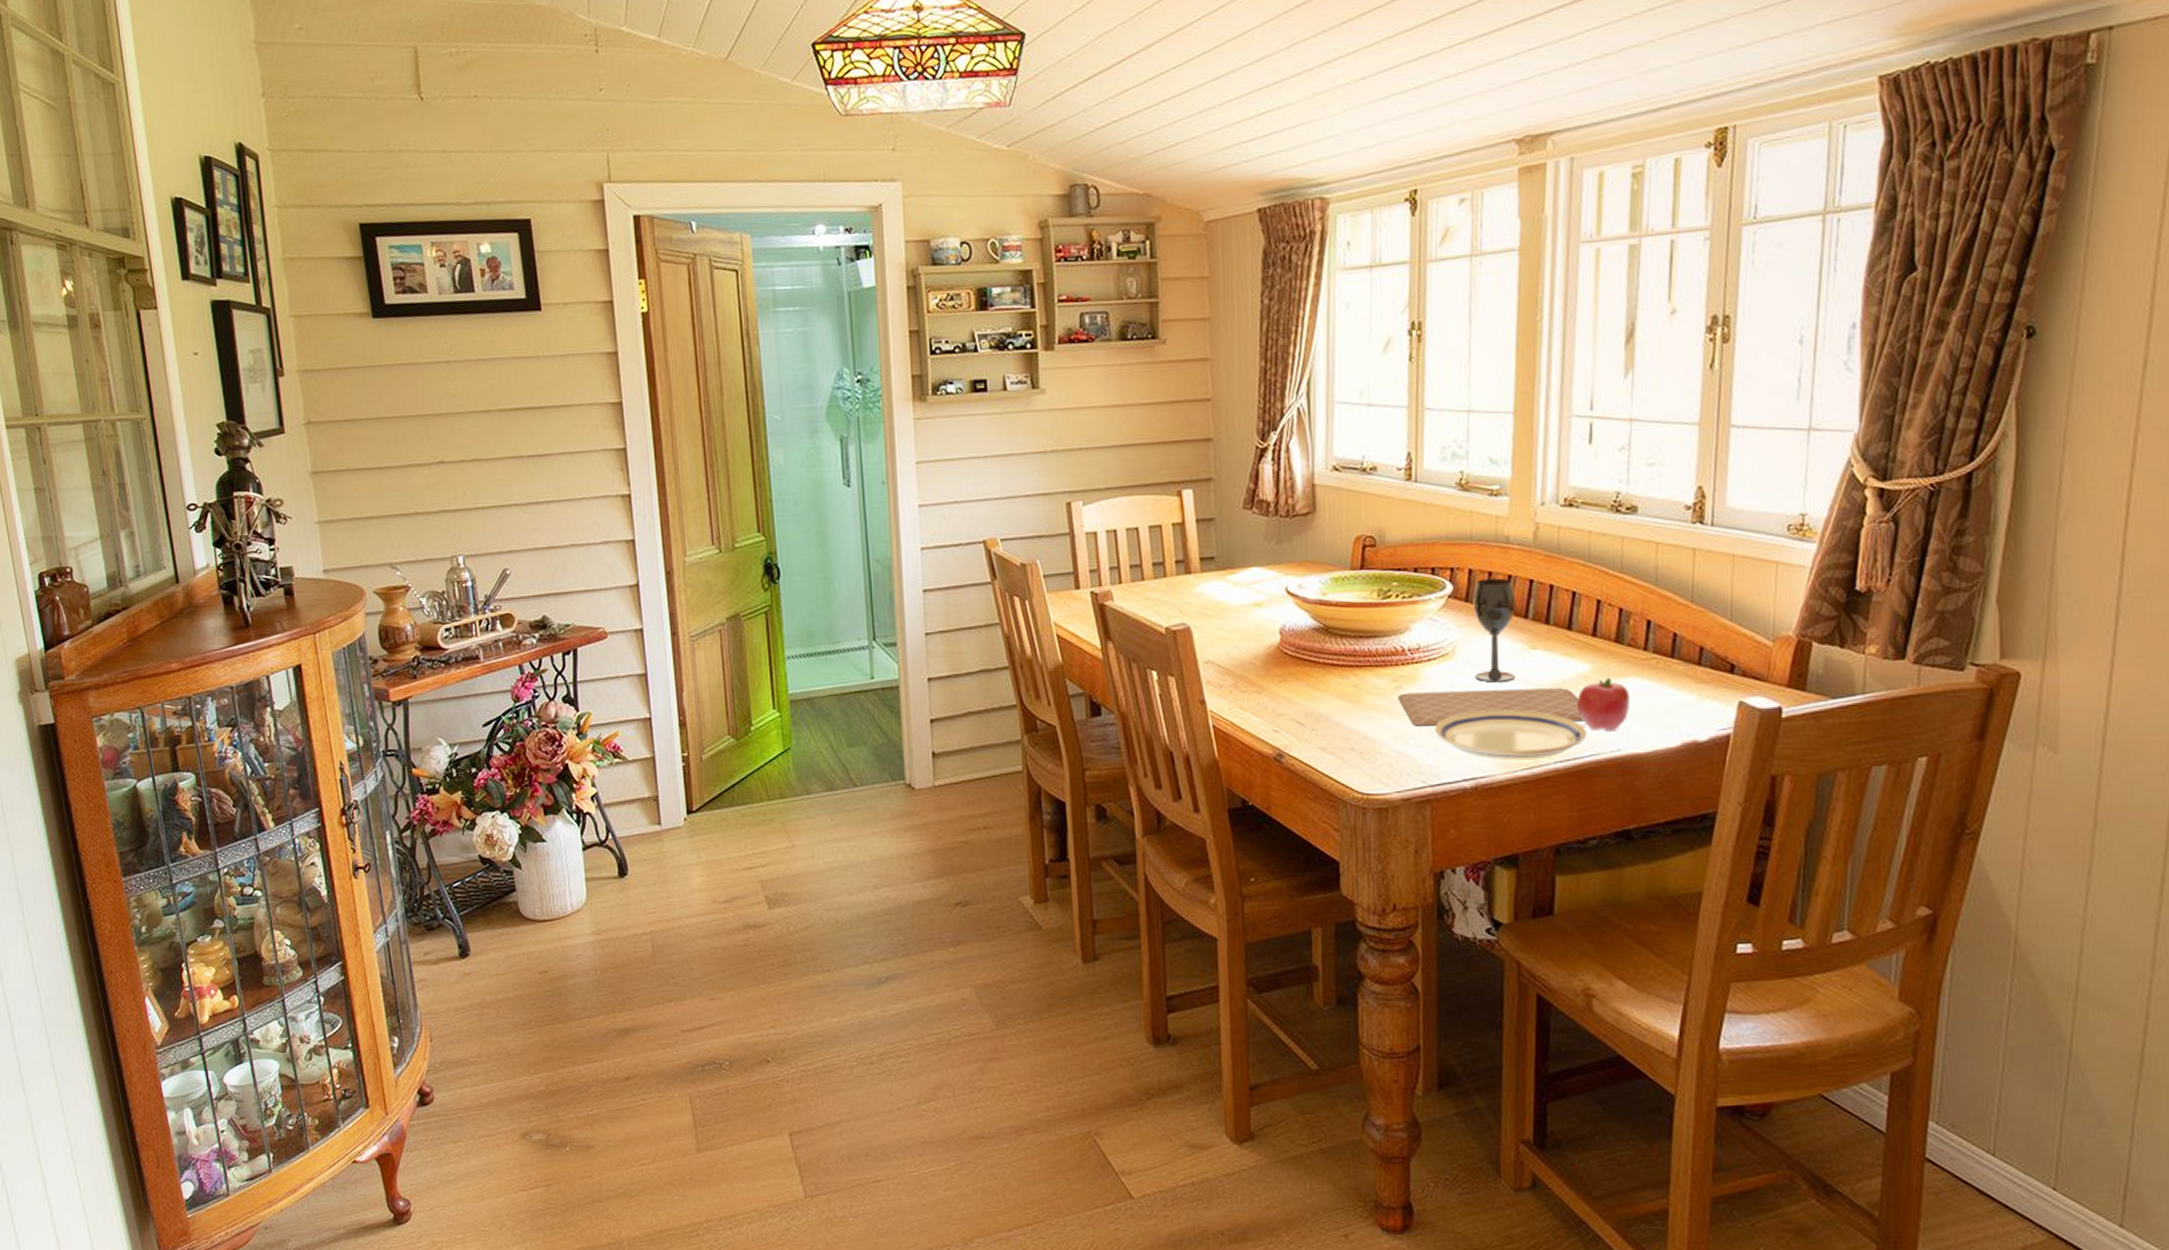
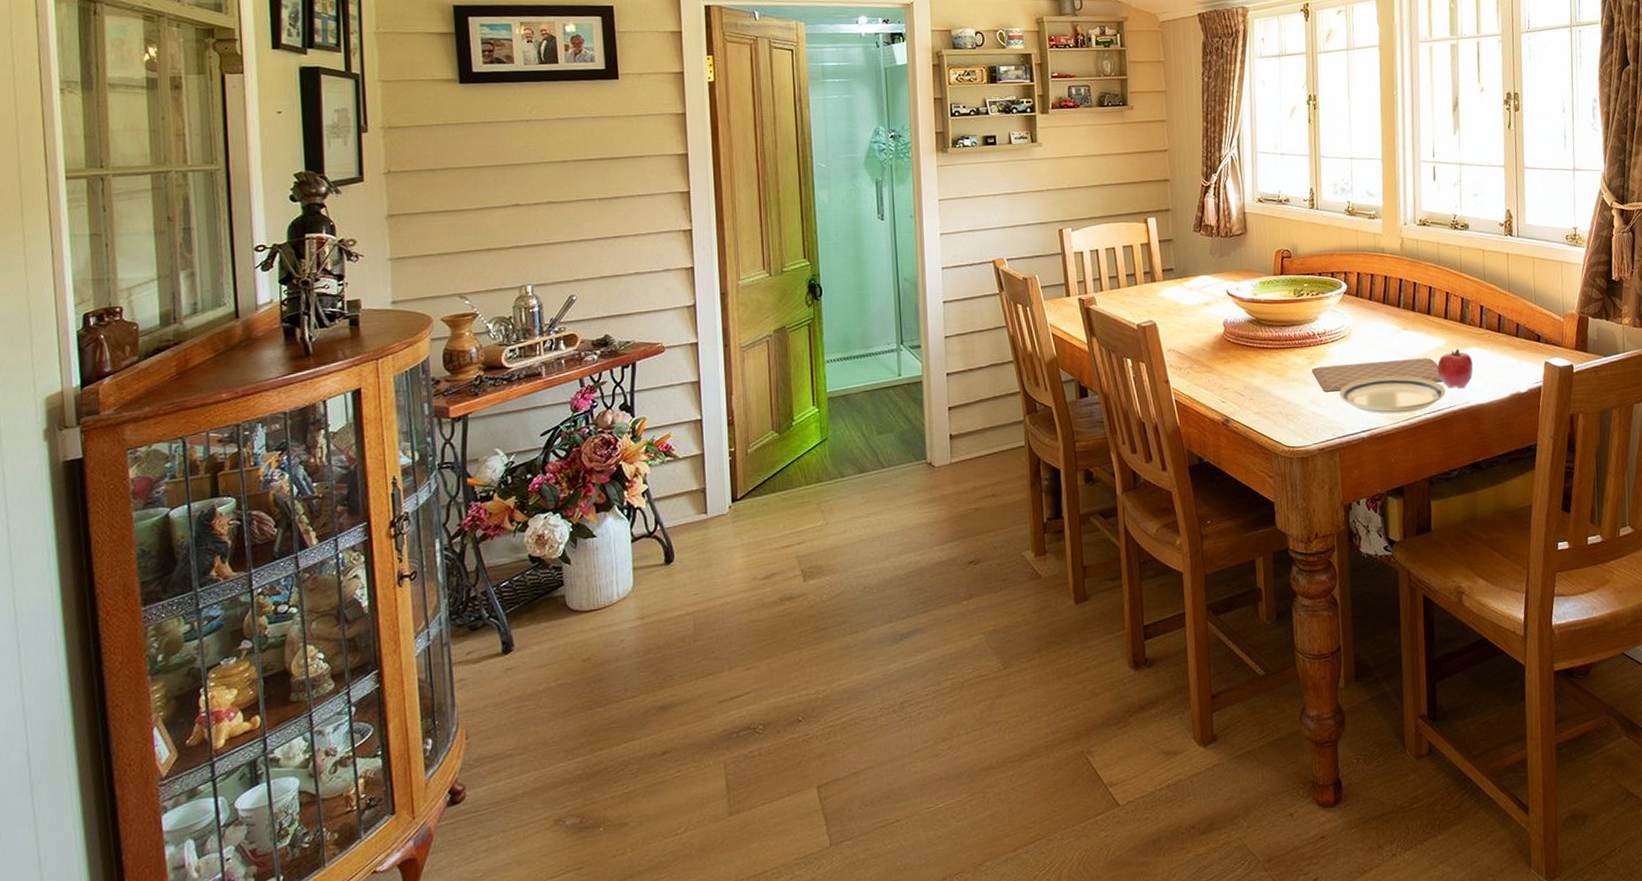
wine glass: present [1473,578,1517,683] -> none [1361,278,1393,356]

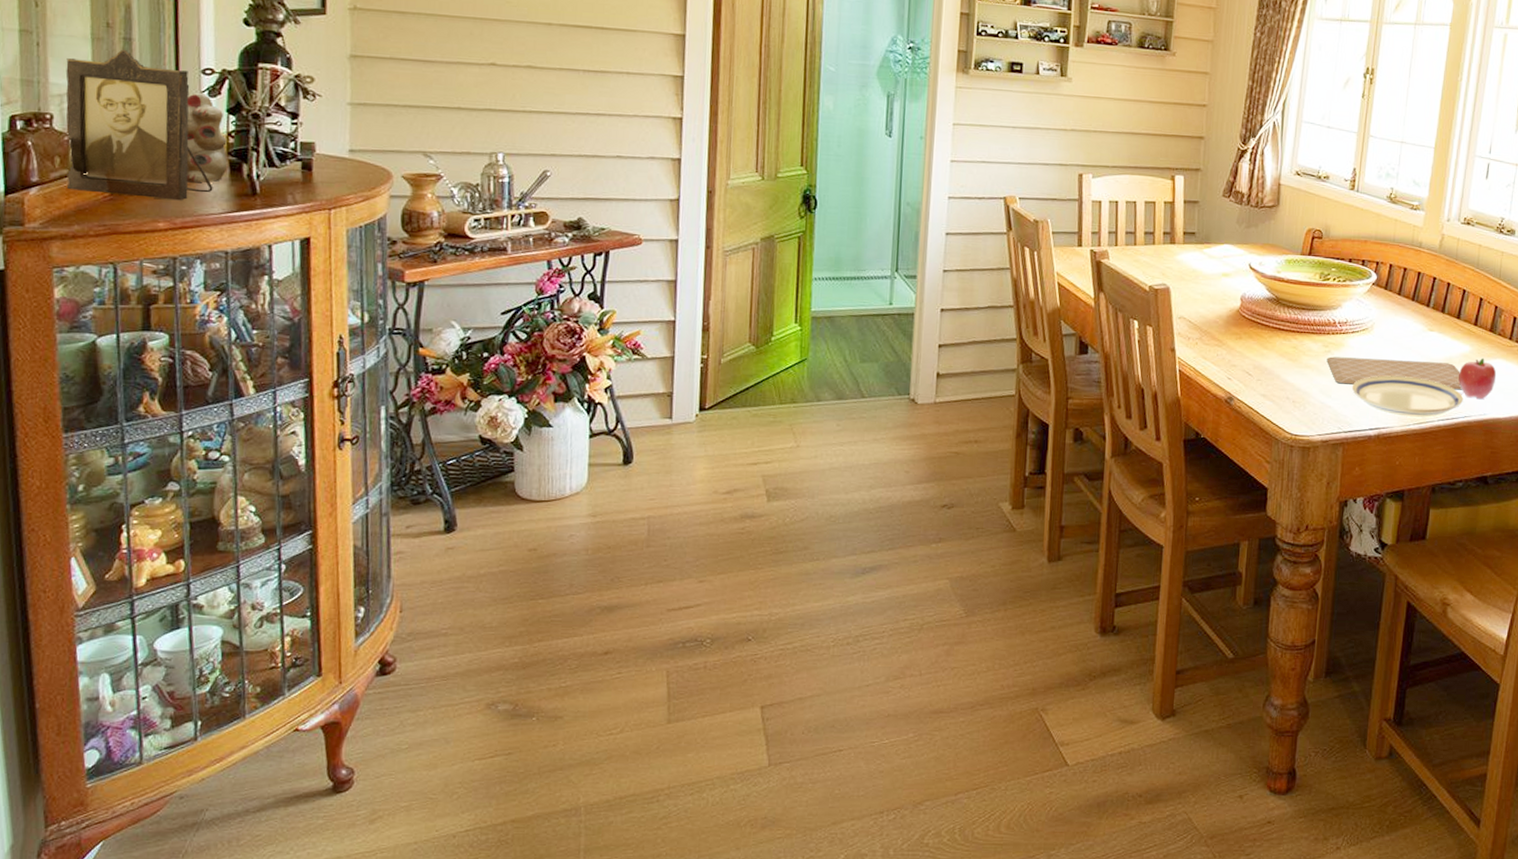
photo frame: none [132,238,270,375] -> present [65,49,213,201]
decorative figurine: none [243,268,283,353] -> present [186,92,228,183]

